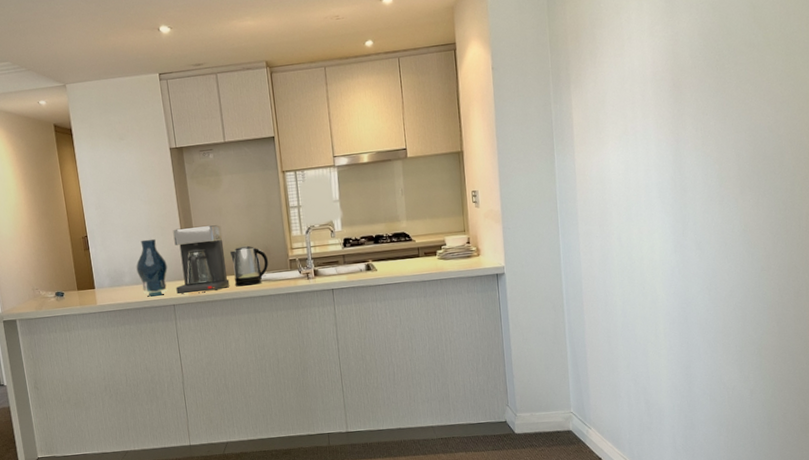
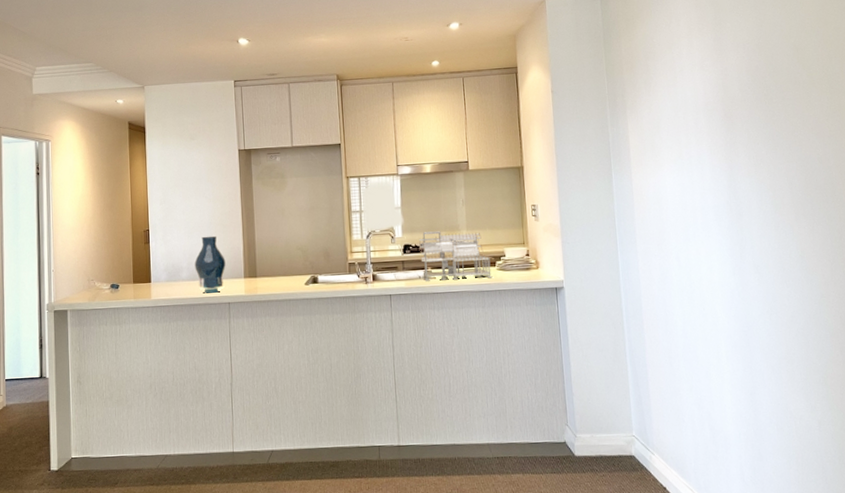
coffee maker: present [173,225,230,295] -> none [233,225,287,293]
kettle: present [229,245,269,287] -> none [289,247,328,288]
dish rack: none [359,222,436,275] -> present [419,231,495,283]

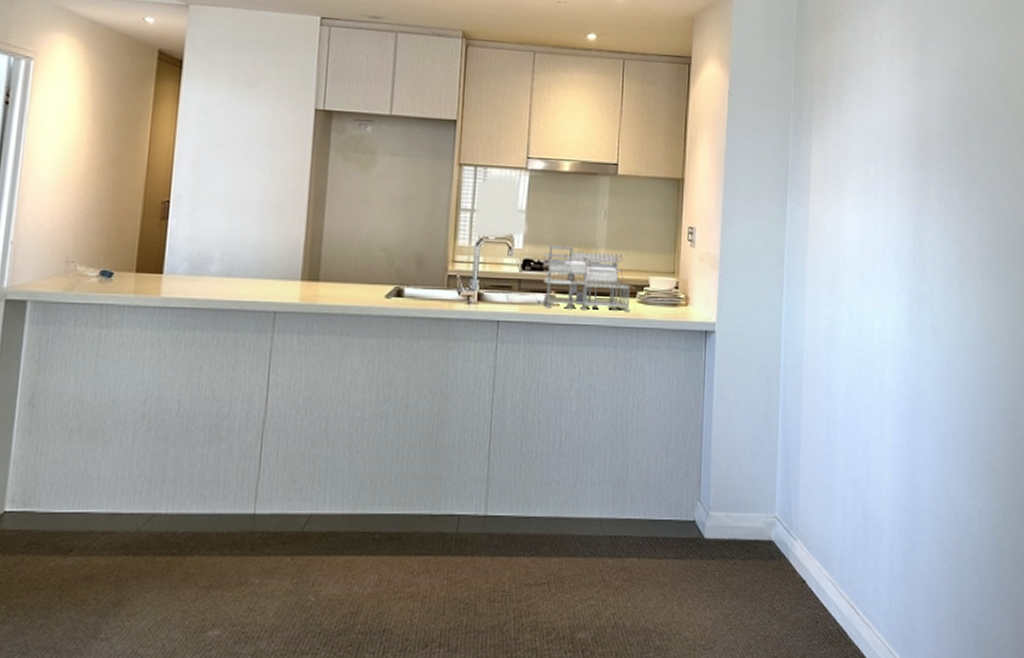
vase: present [194,235,226,294] -> none [231,219,277,298]

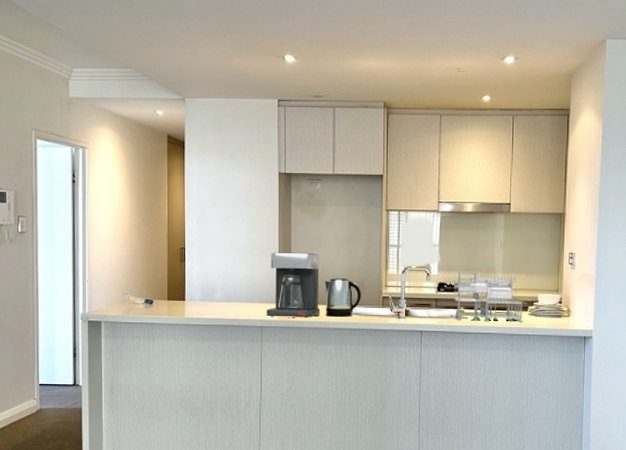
coffee maker: none [282,212,364,302] -> present [266,252,320,319]
kettle: none [367,248,420,301] -> present [324,277,362,317]

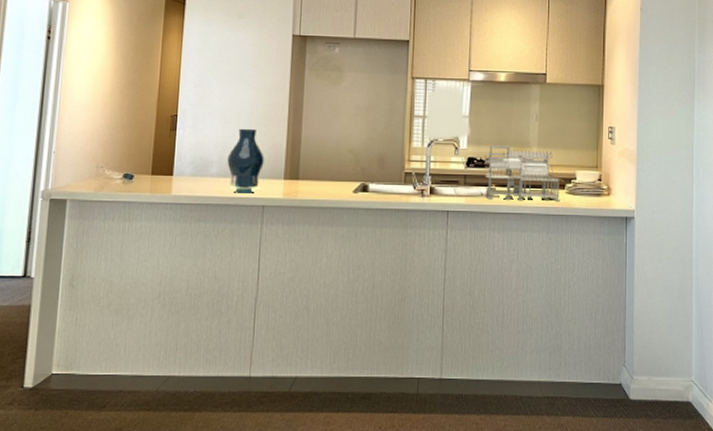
vase: none [229,259,260,317] -> present [227,128,264,195]
coffee maker: present [266,252,320,319] -> none [269,121,335,197]
kettle: present [324,277,362,317] -> none [338,150,382,195]

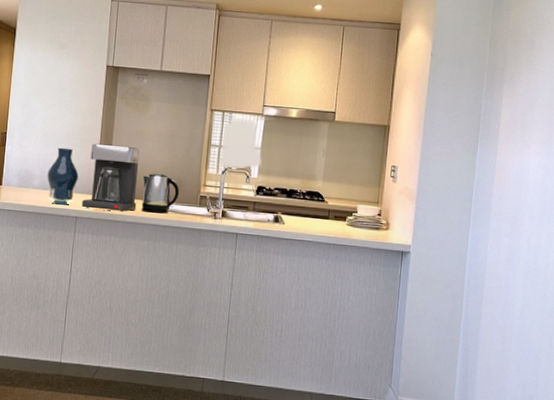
coffee maker: none [269,121,335,197] -> present [82,143,140,212]
kettle: none [338,150,382,195] -> present [141,173,180,214]
dish rack: present [485,145,565,202] -> none [272,176,346,233]

